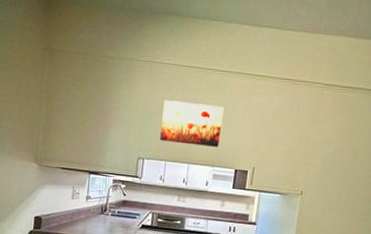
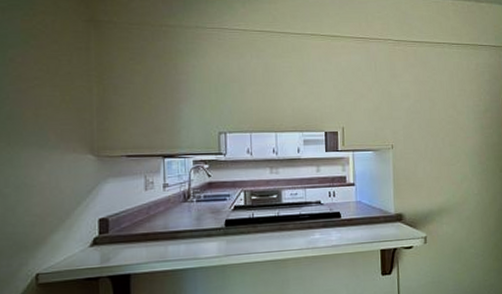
wall art: present [160,100,224,148] -> none [239,67,305,112]

